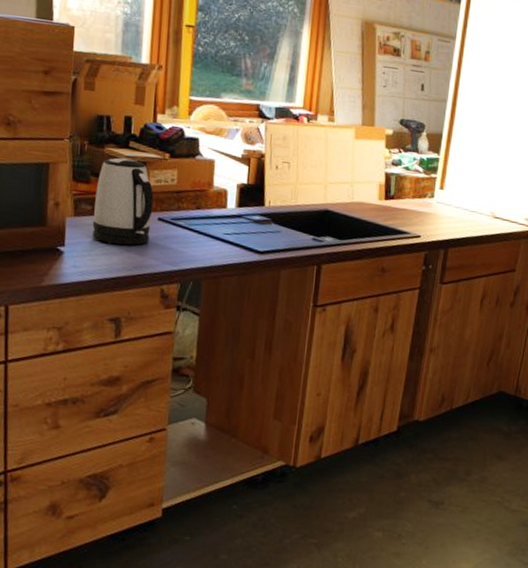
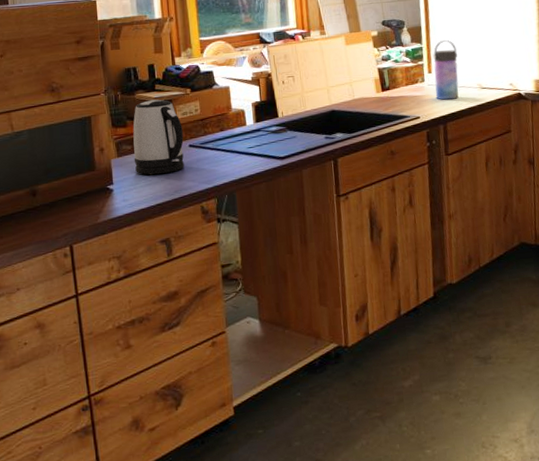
water bottle: none [442,155,476,224] -> present [433,40,459,100]

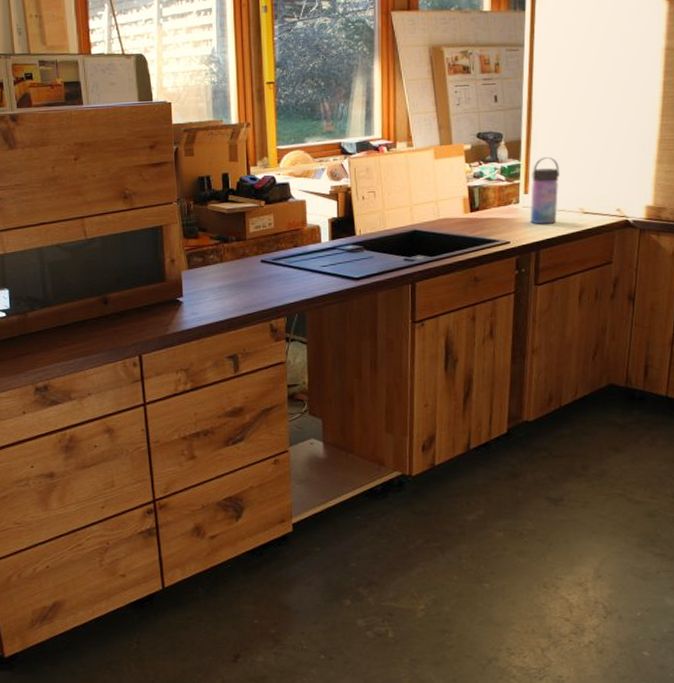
kettle: present [133,99,184,175] -> none [204,211,255,290]

